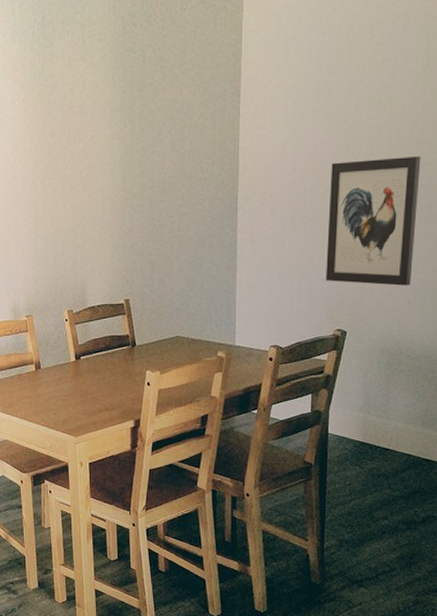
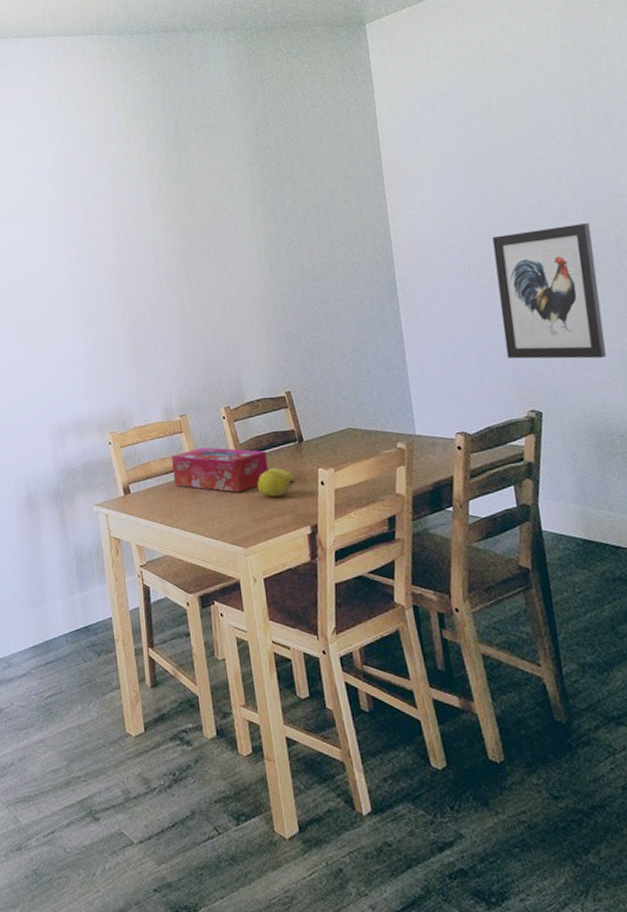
tissue box: none [16,346,102,388] -> present [172,447,268,493]
fruit: none [92,368,125,394] -> present [257,467,295,497]

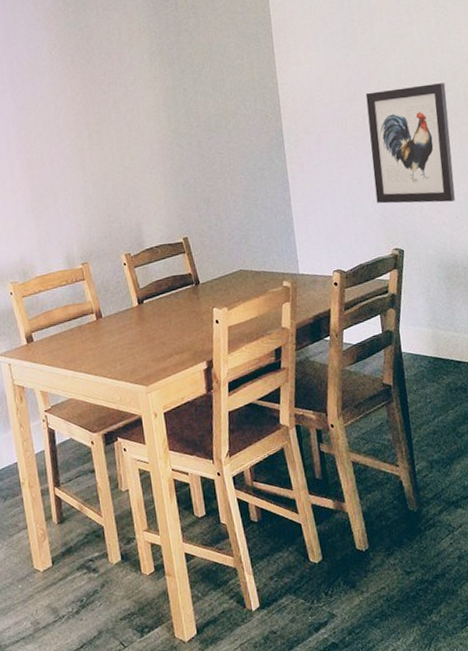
tissue box: present [172,447,268,493] -> none [74,293,168,335]
fruit: present [257,467,295,497] -> none [157,309,192,337]

